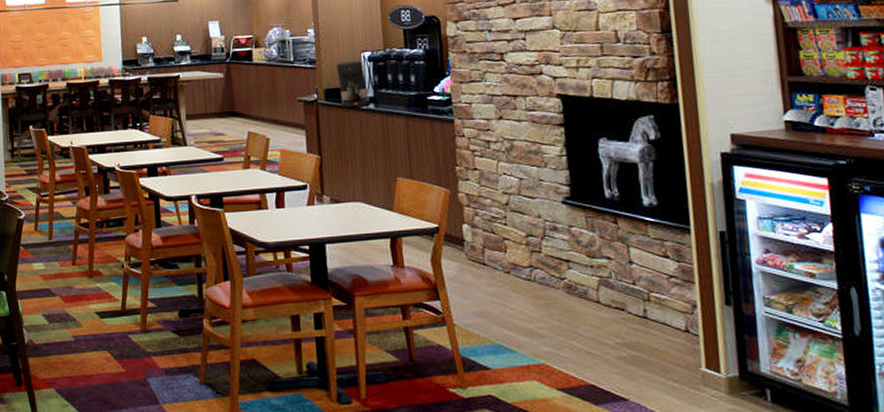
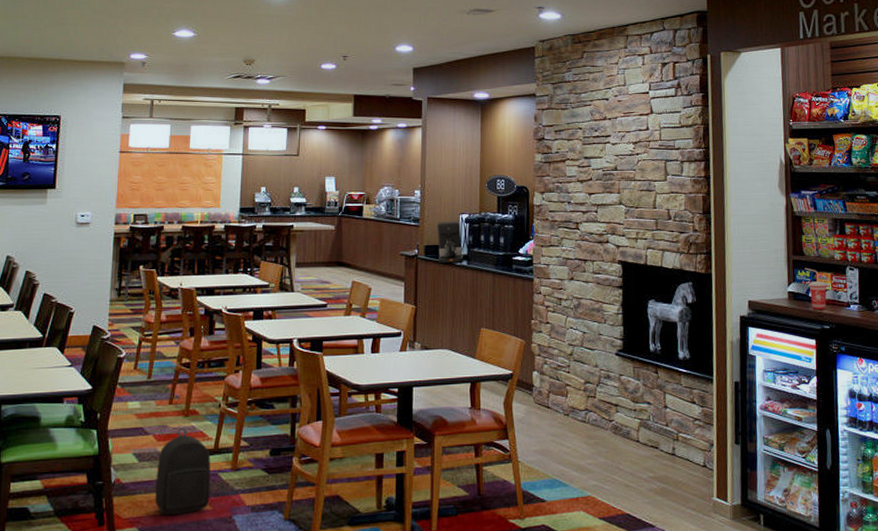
backpack: none [67,288,123,377] -> present [155,427,211,516]
beverage cup: none [806,90,840,141] -> present [805,268,828,310]

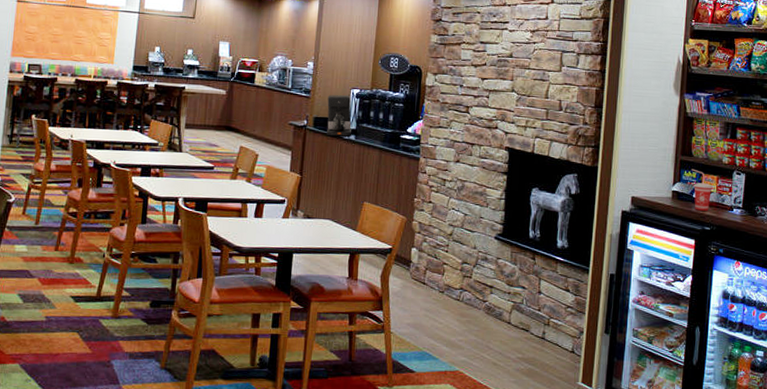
backpack: present [155,427,211,516] -> none [37,273,93,356]

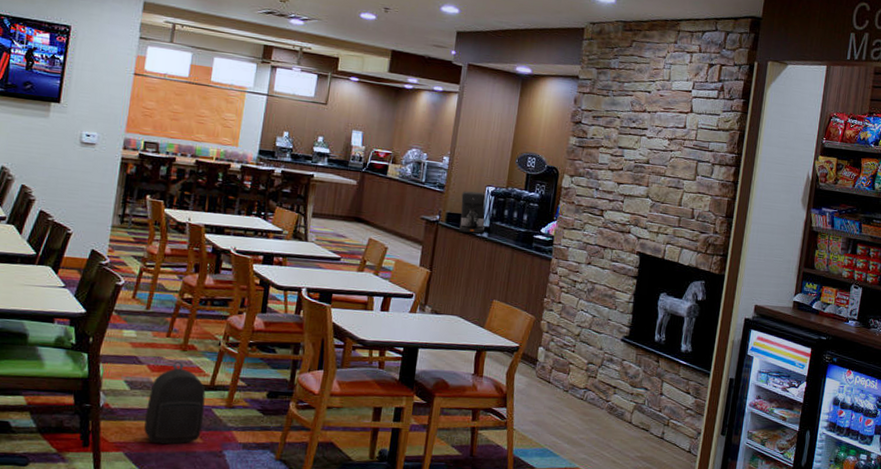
backpack: none [37,273,93,356] -> present [144,361,206,445]
beverage cup: present [692,169,713,211] -> none [813,281,831,322]

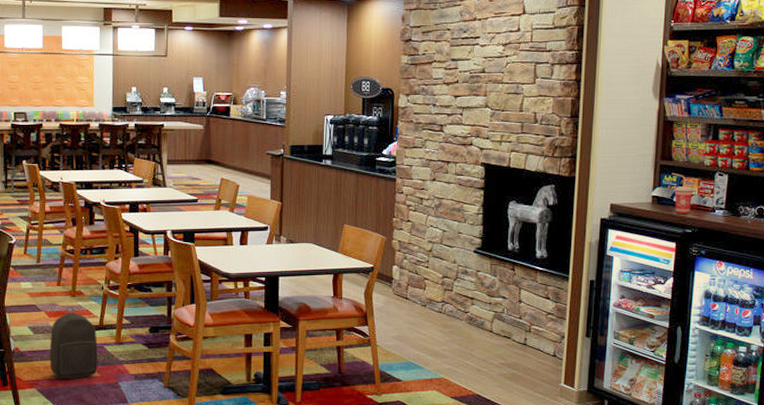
coffee maker: present [459,191,486,234] -> none [302,121,328,163]
beverage cup: none [813,281,831,322] -> present [672,173,694,214]

